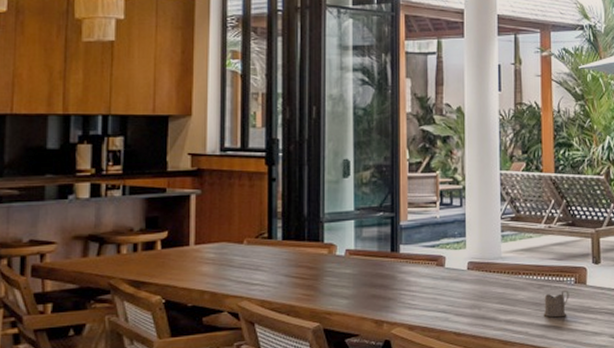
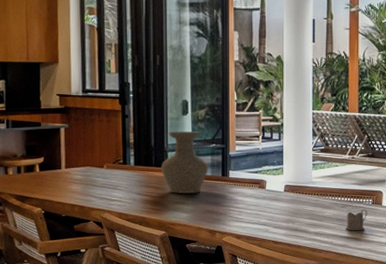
vase: none [315,197,374,275] -> present [161,131,208,194]

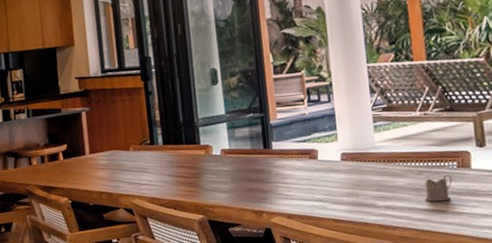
vase: present [161,131,208,194] -> none [192,101,247,172]

